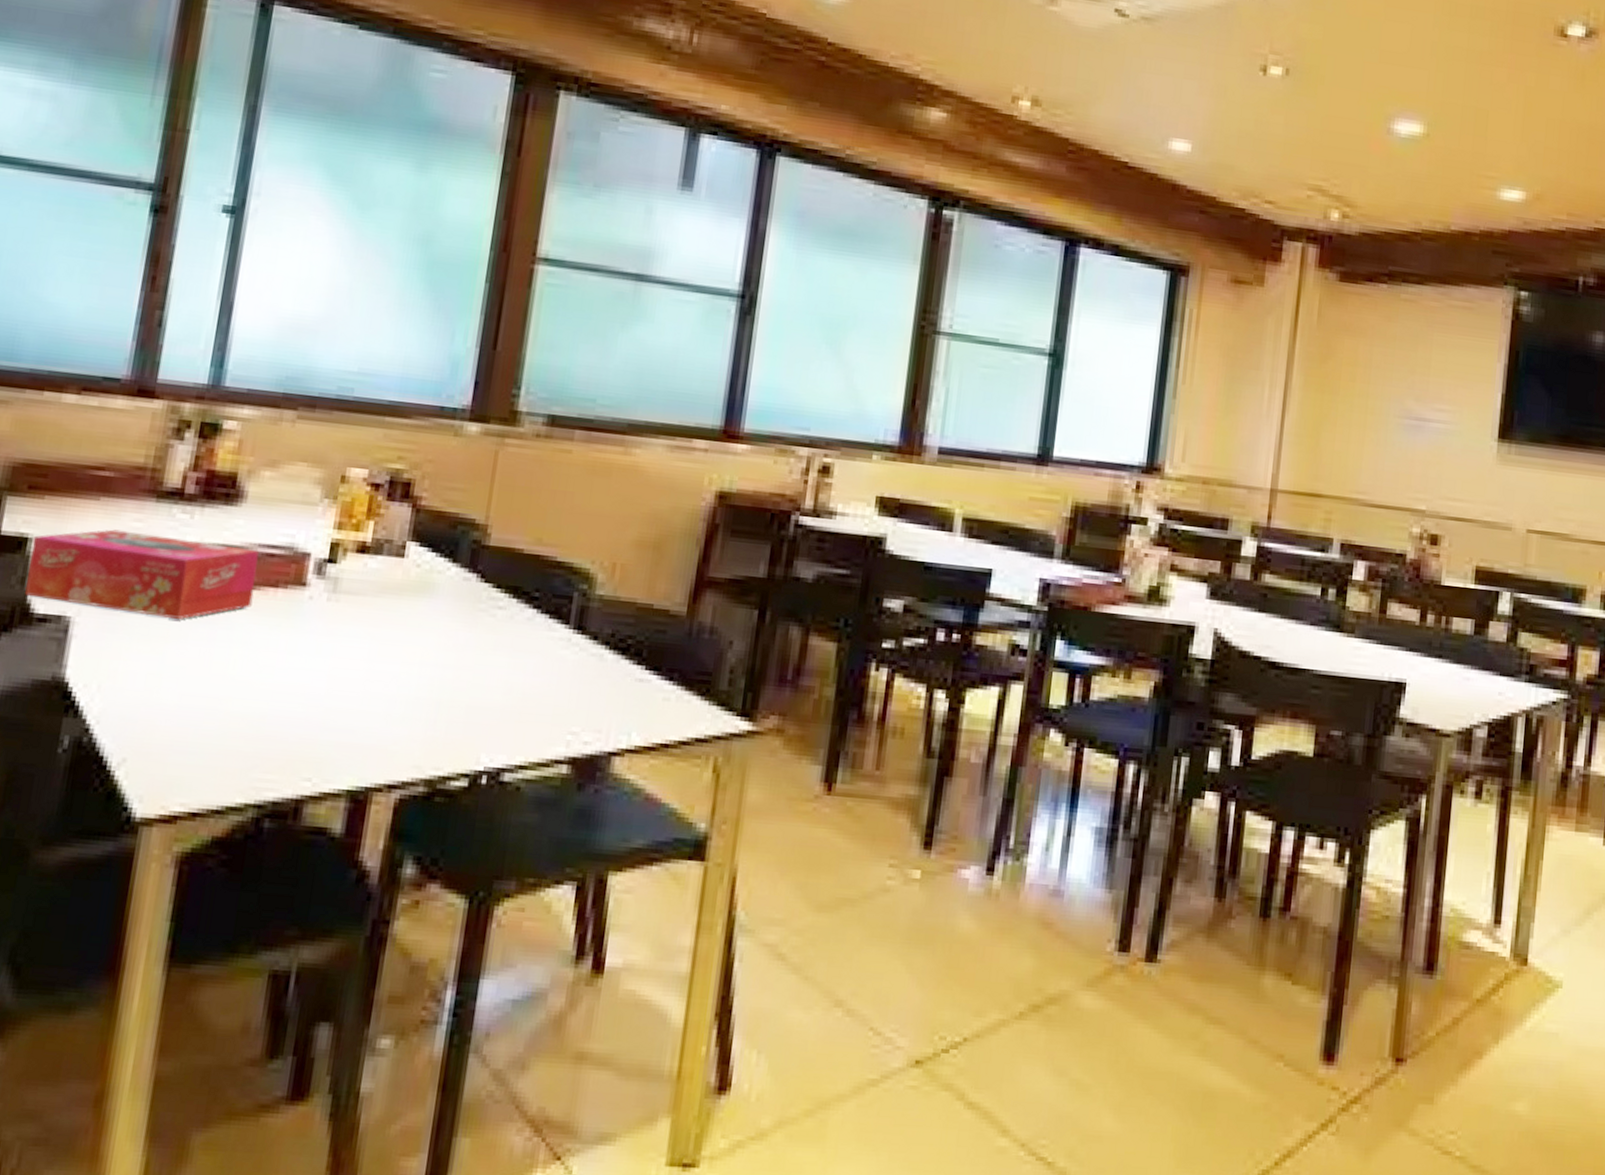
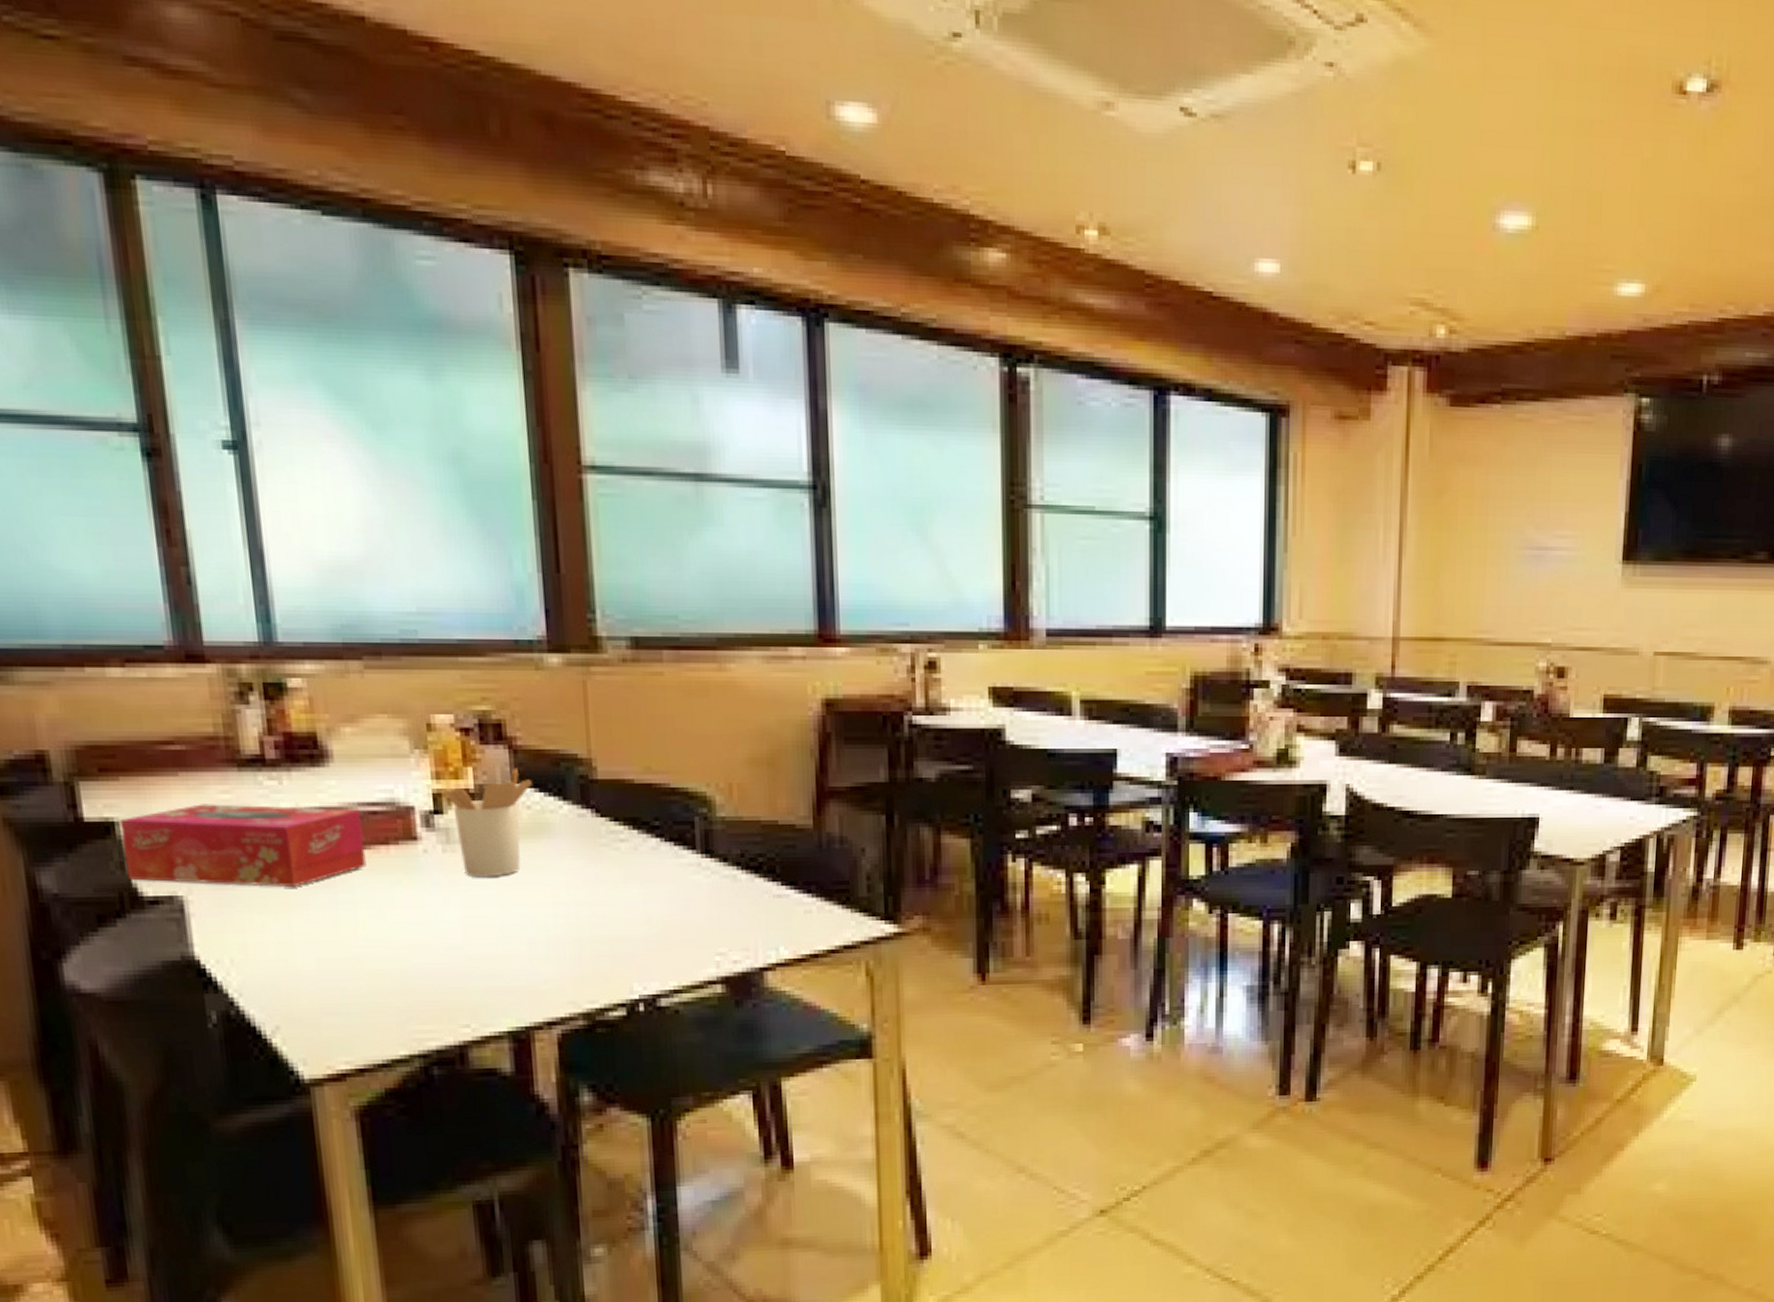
utensil holder: none [341,526,427,631] -> present [443,767,532,878]

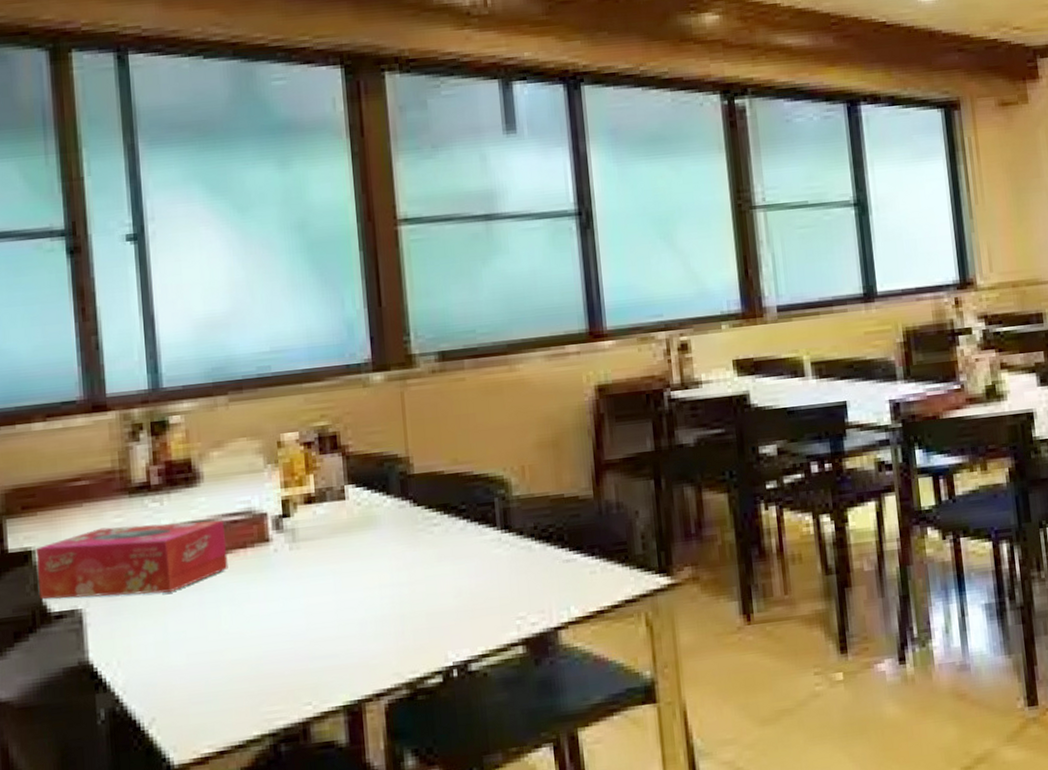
utensil holder: present [443,767,532,878] -> none [290,471,361,570]

